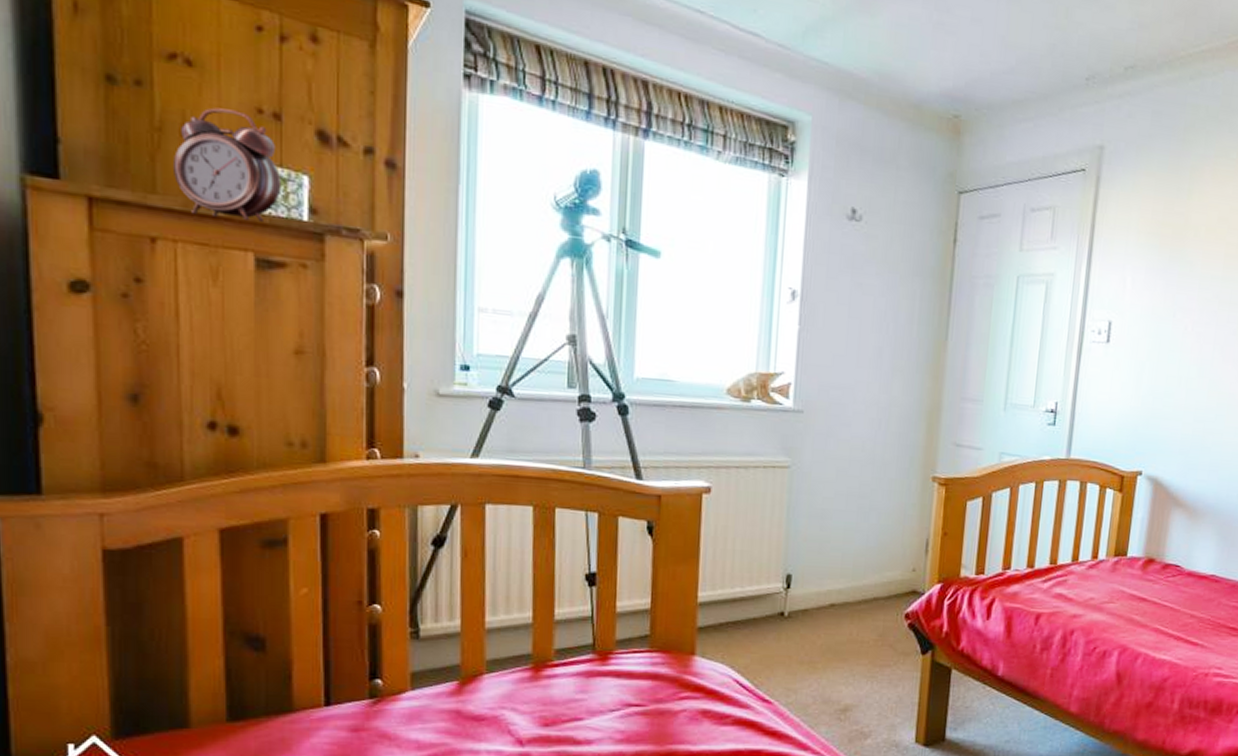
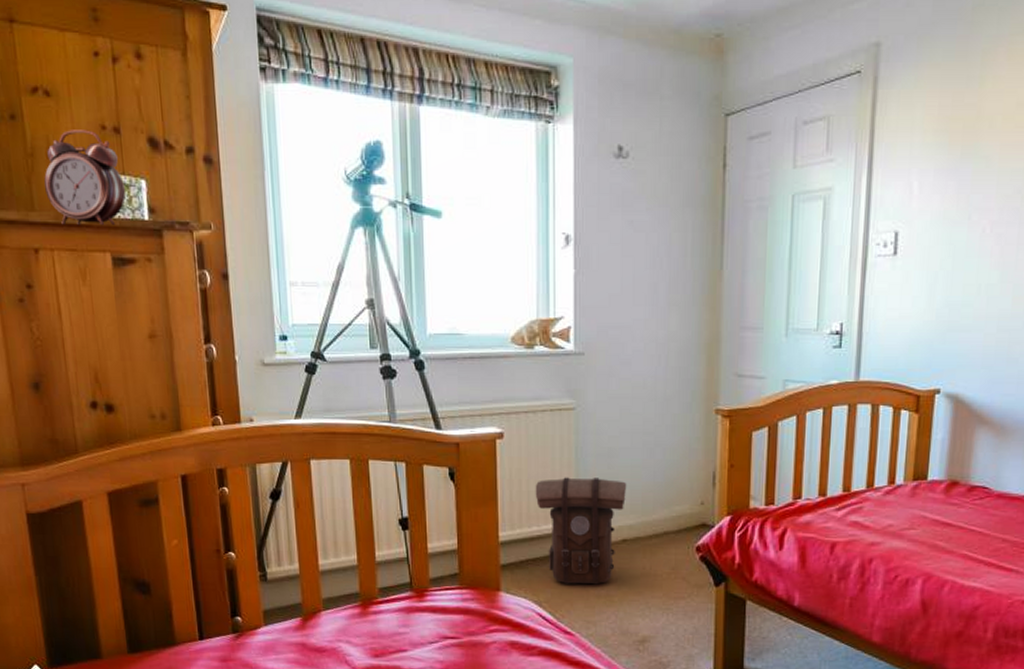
backpack: none [740,537,839,651] -> present [535,477,627,585]

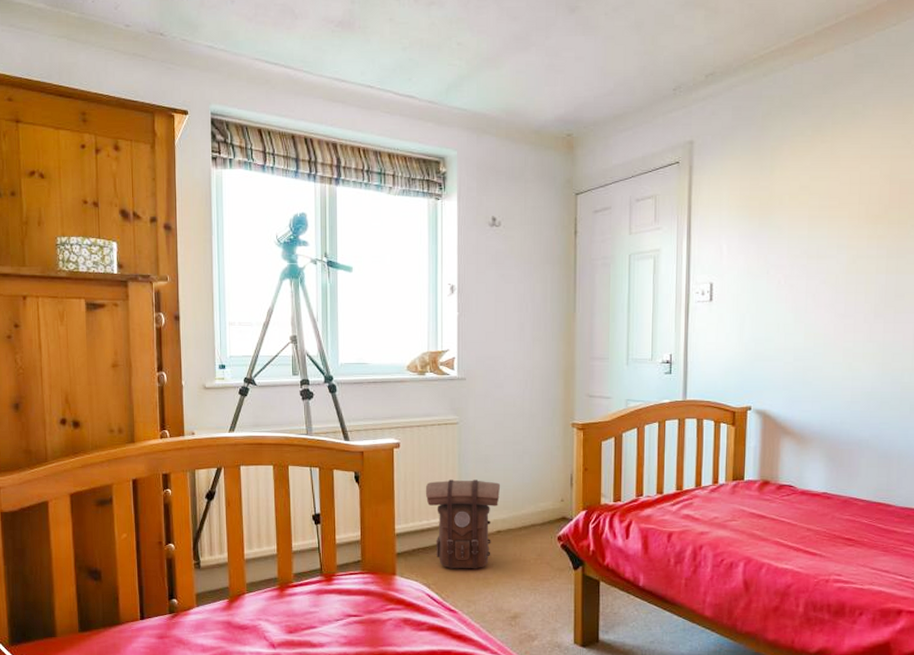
alarm clock: present [44,130,126,226] -> none [35,204,100,278]

